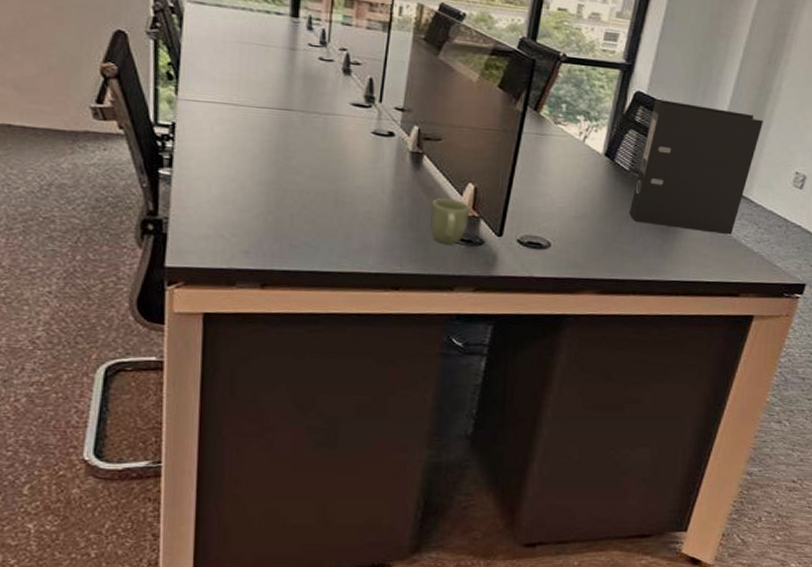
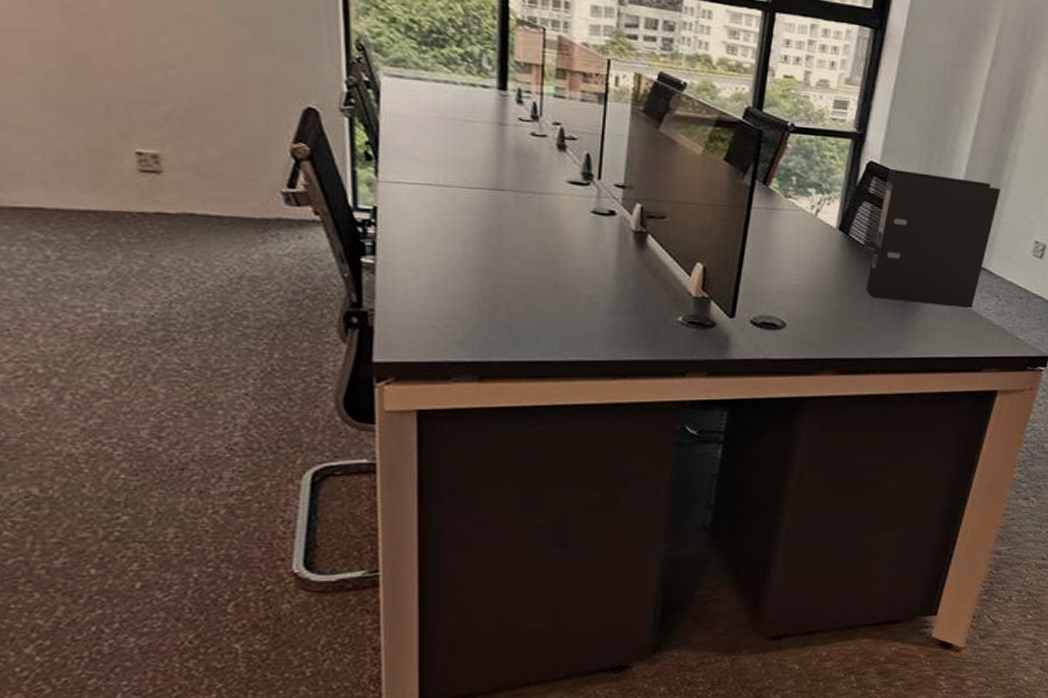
mug: present [430,198,470,244] -> none [658,280,699,327]

